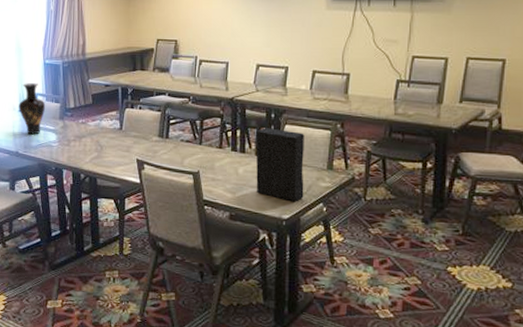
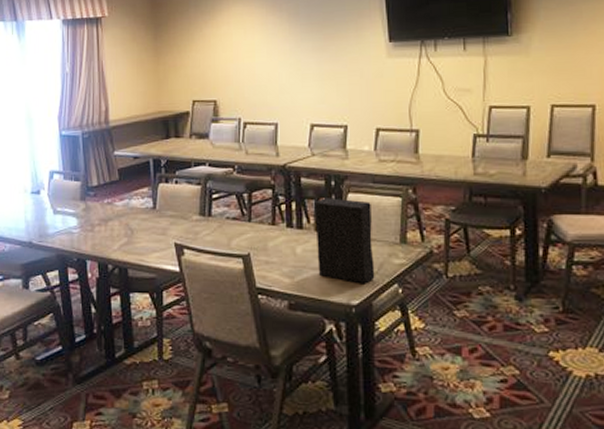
vase: present [18,83,46,135] -> none [31,159,64,221]

